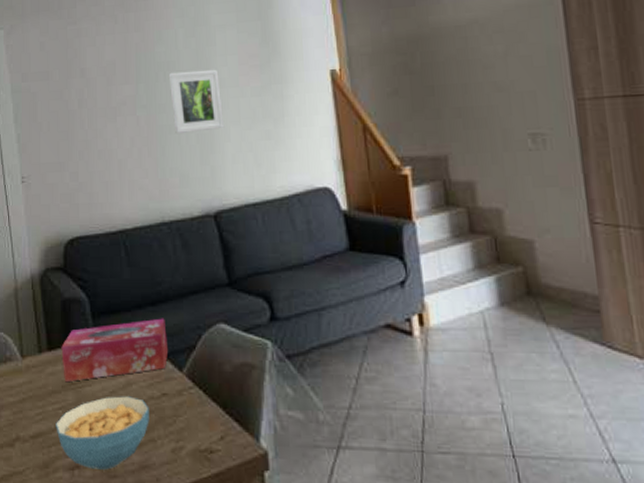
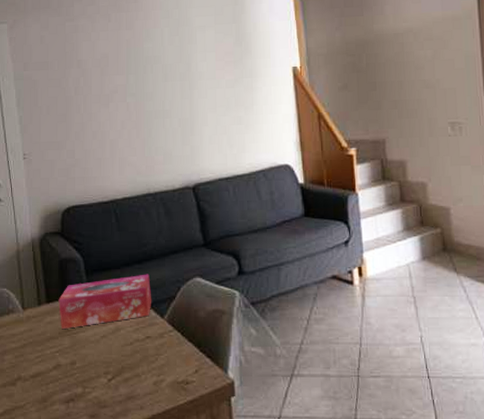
cereal bowl: present [56,396,149,470] -> none [53,340,135,401]
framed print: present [168,70,225,133] -> none [155,64,203,118]

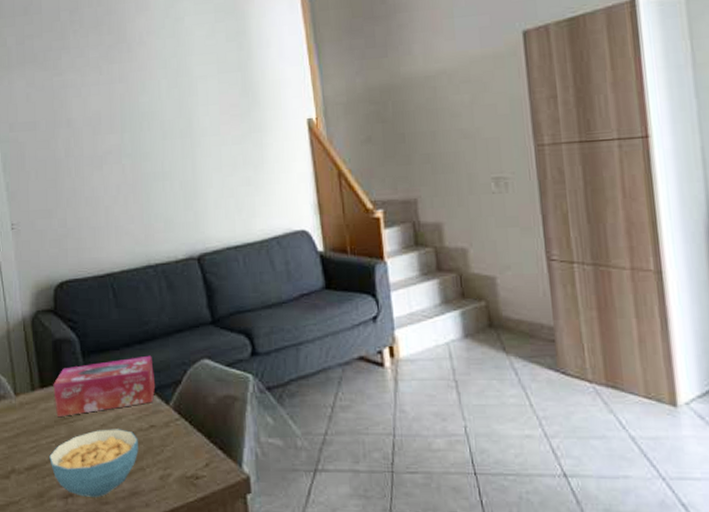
cereal bowl: none [53,340,135,401] -> present [49,429,138,497]

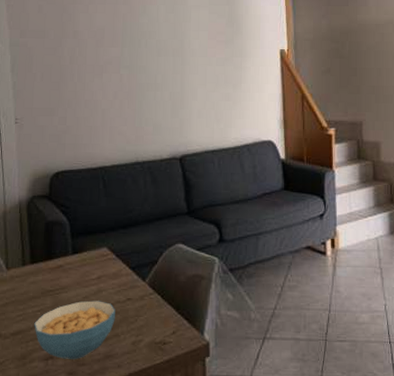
tissue box: present [53,355,156,418] -> none [42,238,135,290]

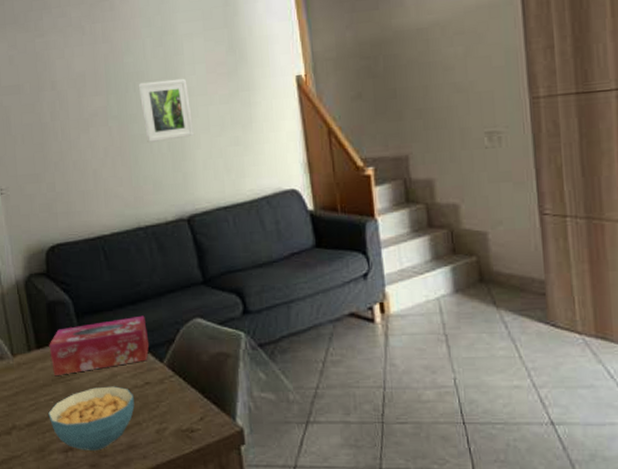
tissue box: none [42,238,135,290] -> present [49,315,150,377]
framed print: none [149,41,193,91] -> present [138,79,195,142]

